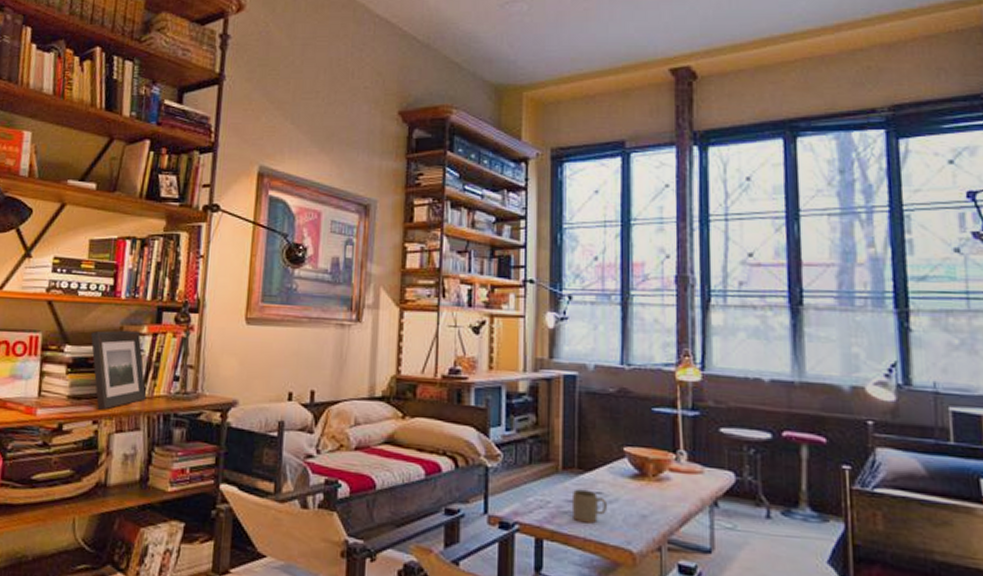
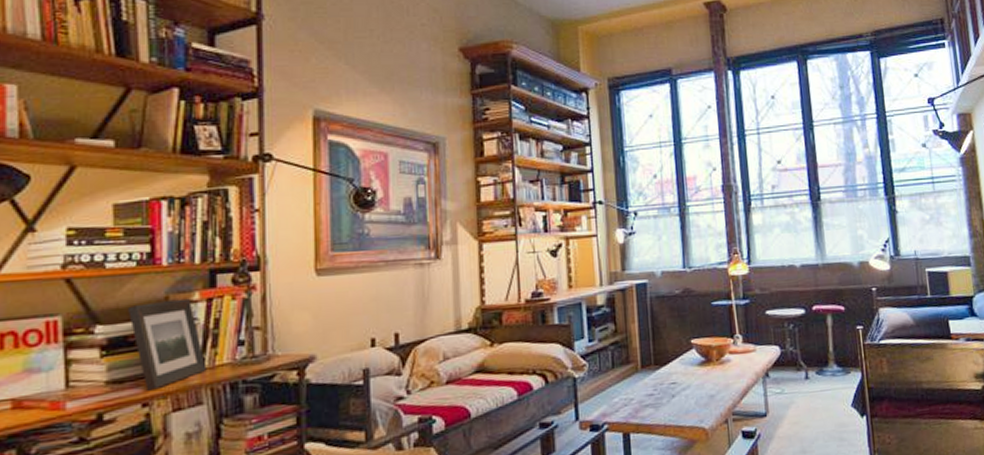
mug: present [571,489,608,524] -> none [651,382,682,412]

